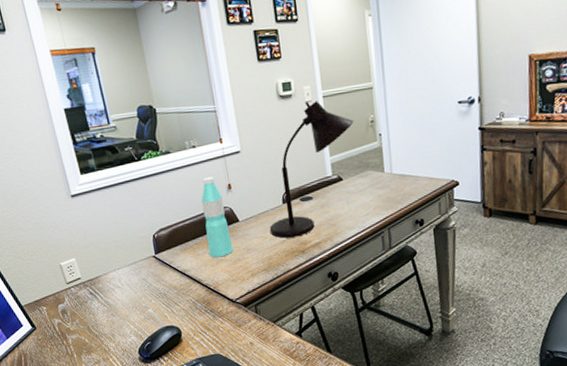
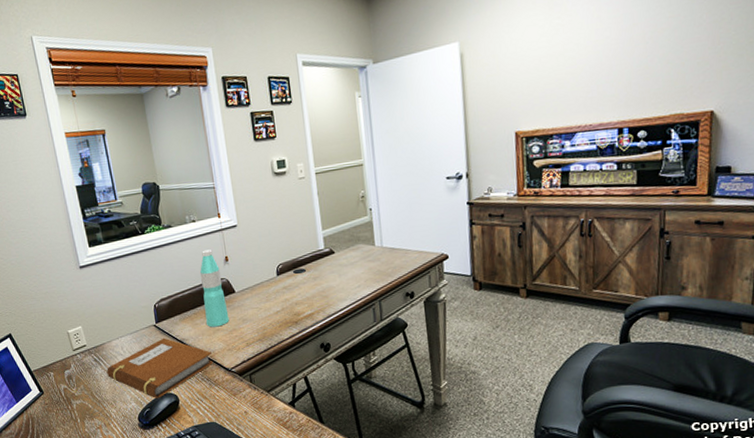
notebook: none [104,269,217,331] -> present [107,338,214,398]
desk lamp: present [269,101,354,239] -> none [264,177,345,309]

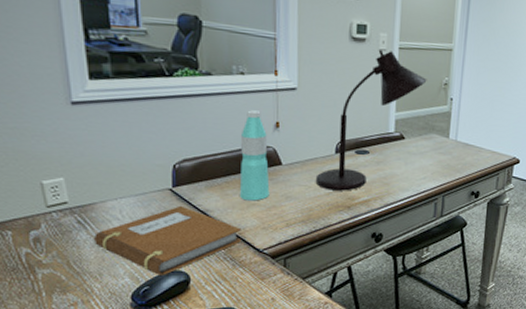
desk lamp: none [264,177,345,309] -> present [315,50,427,191]

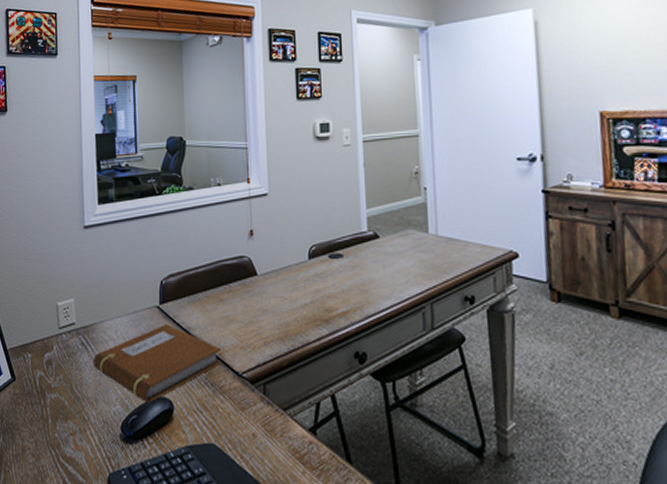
water bottle: present [240,110,270,201] -> none [219,220,247,317]
desk lamp: present [315,50,427,191] -> none [290,145,396,302]

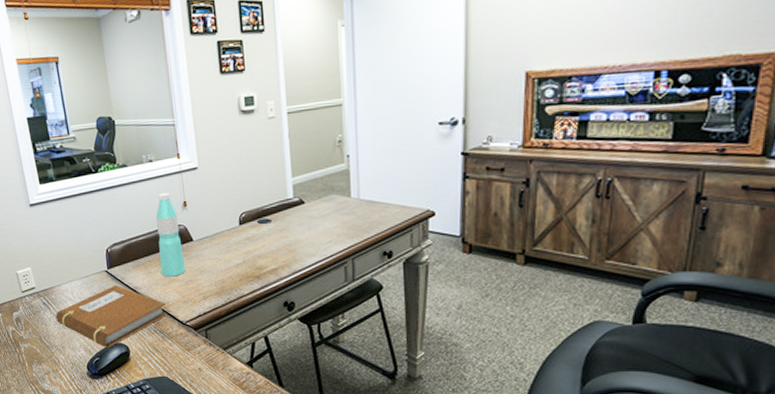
water bottle: none [219,220,247,317] -> present [156,193,186,277]

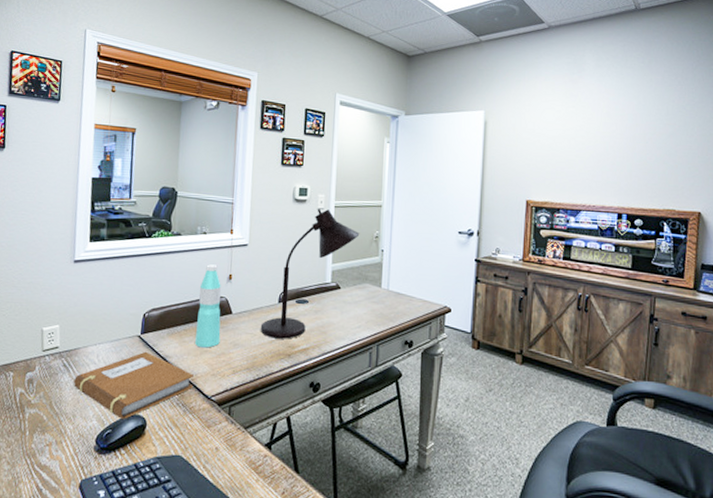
desk lamp: none [224,117,320,262] -> present [260,209,360,339]

